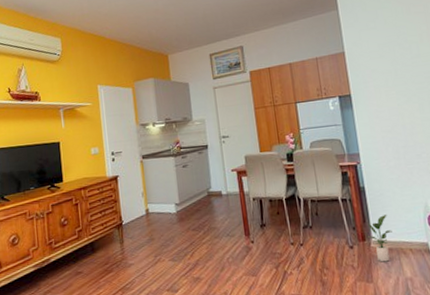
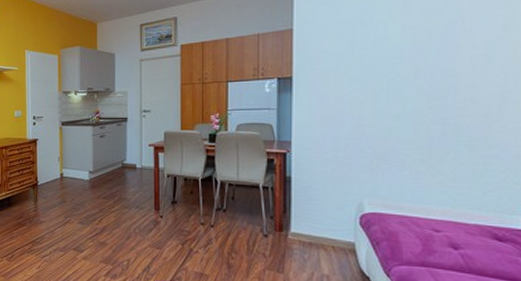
potted plant: present [367,215,392,262] -> none [285,208,315,256]

